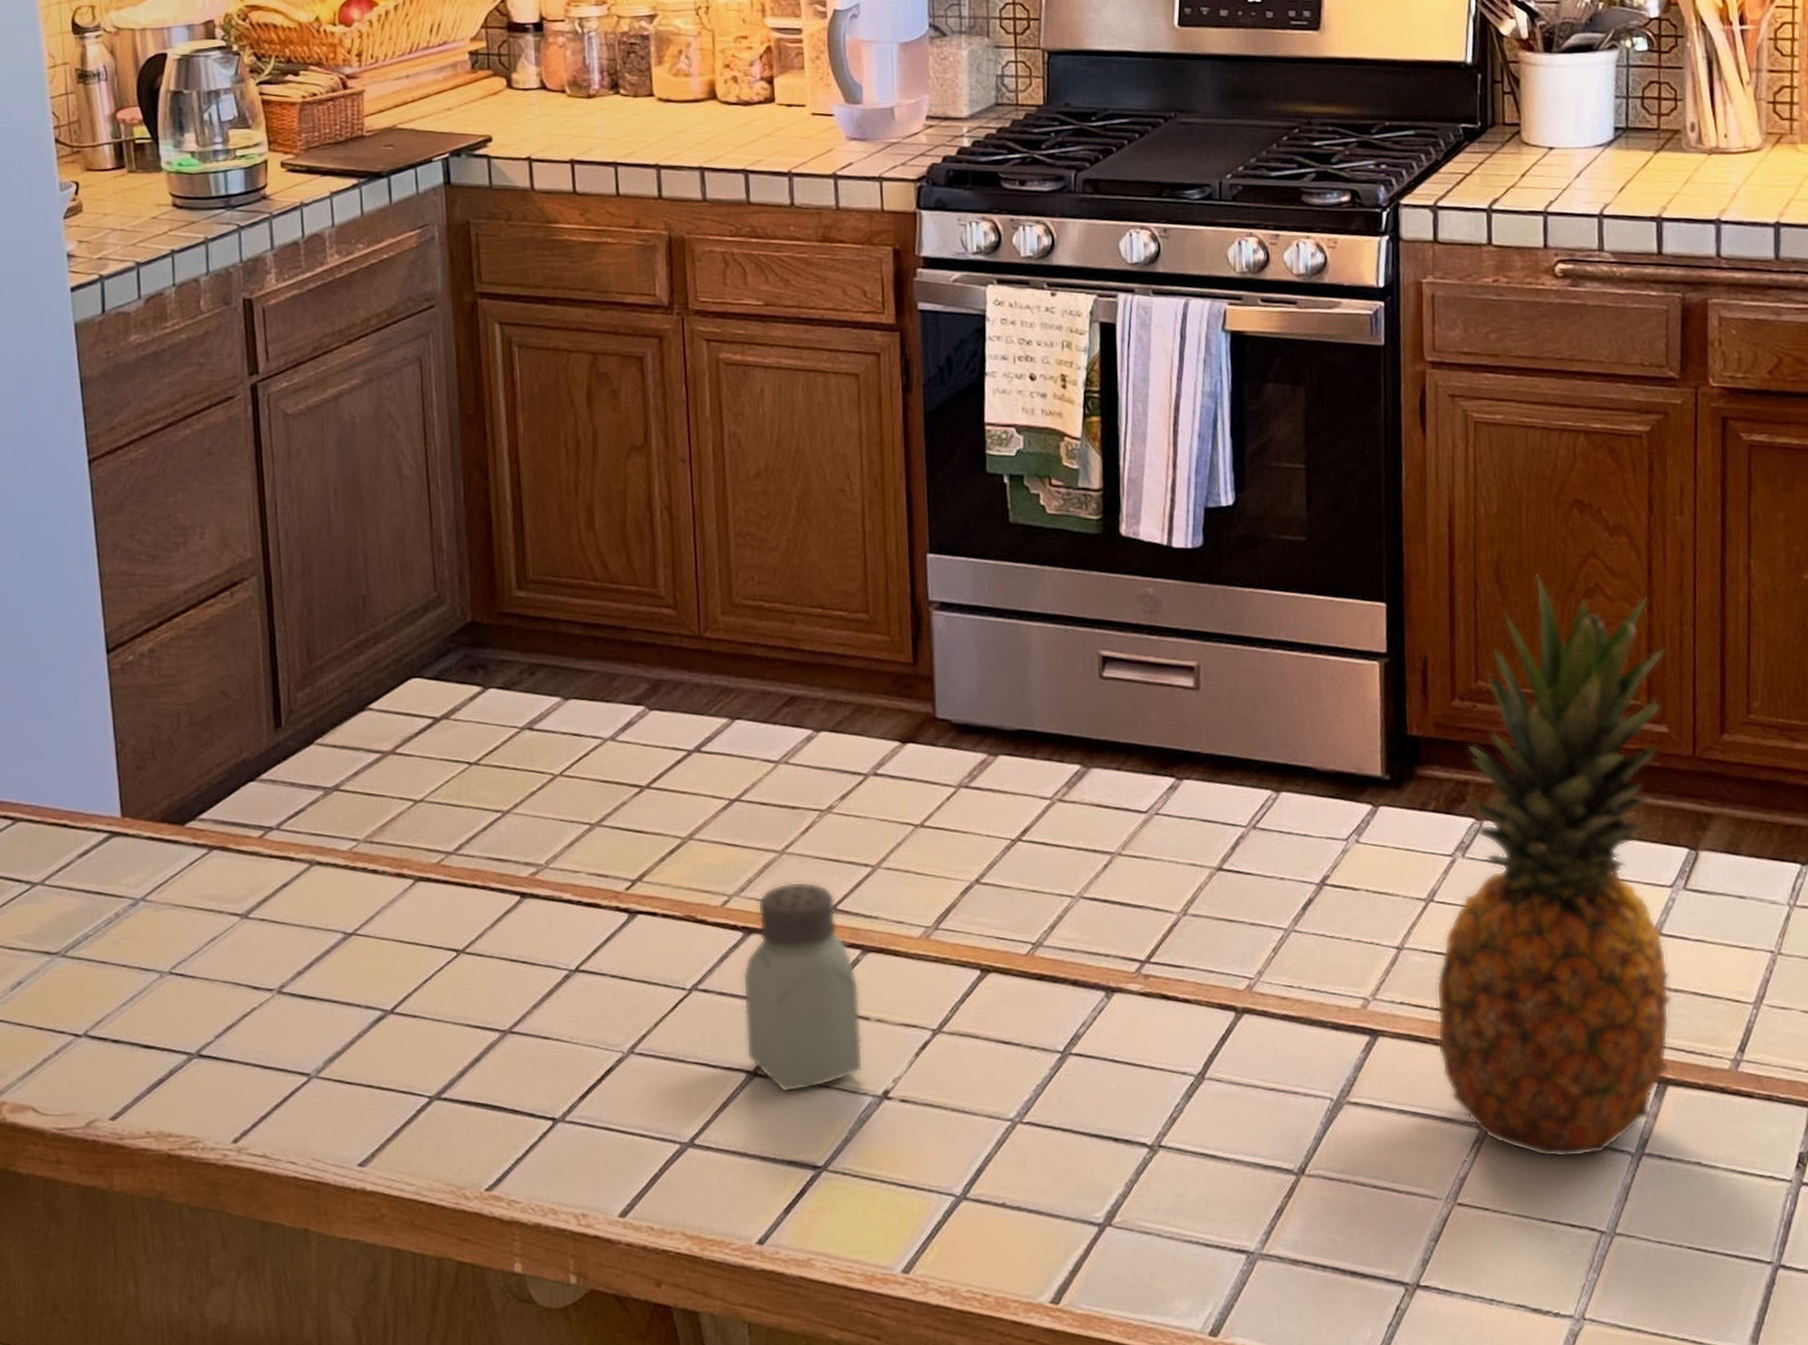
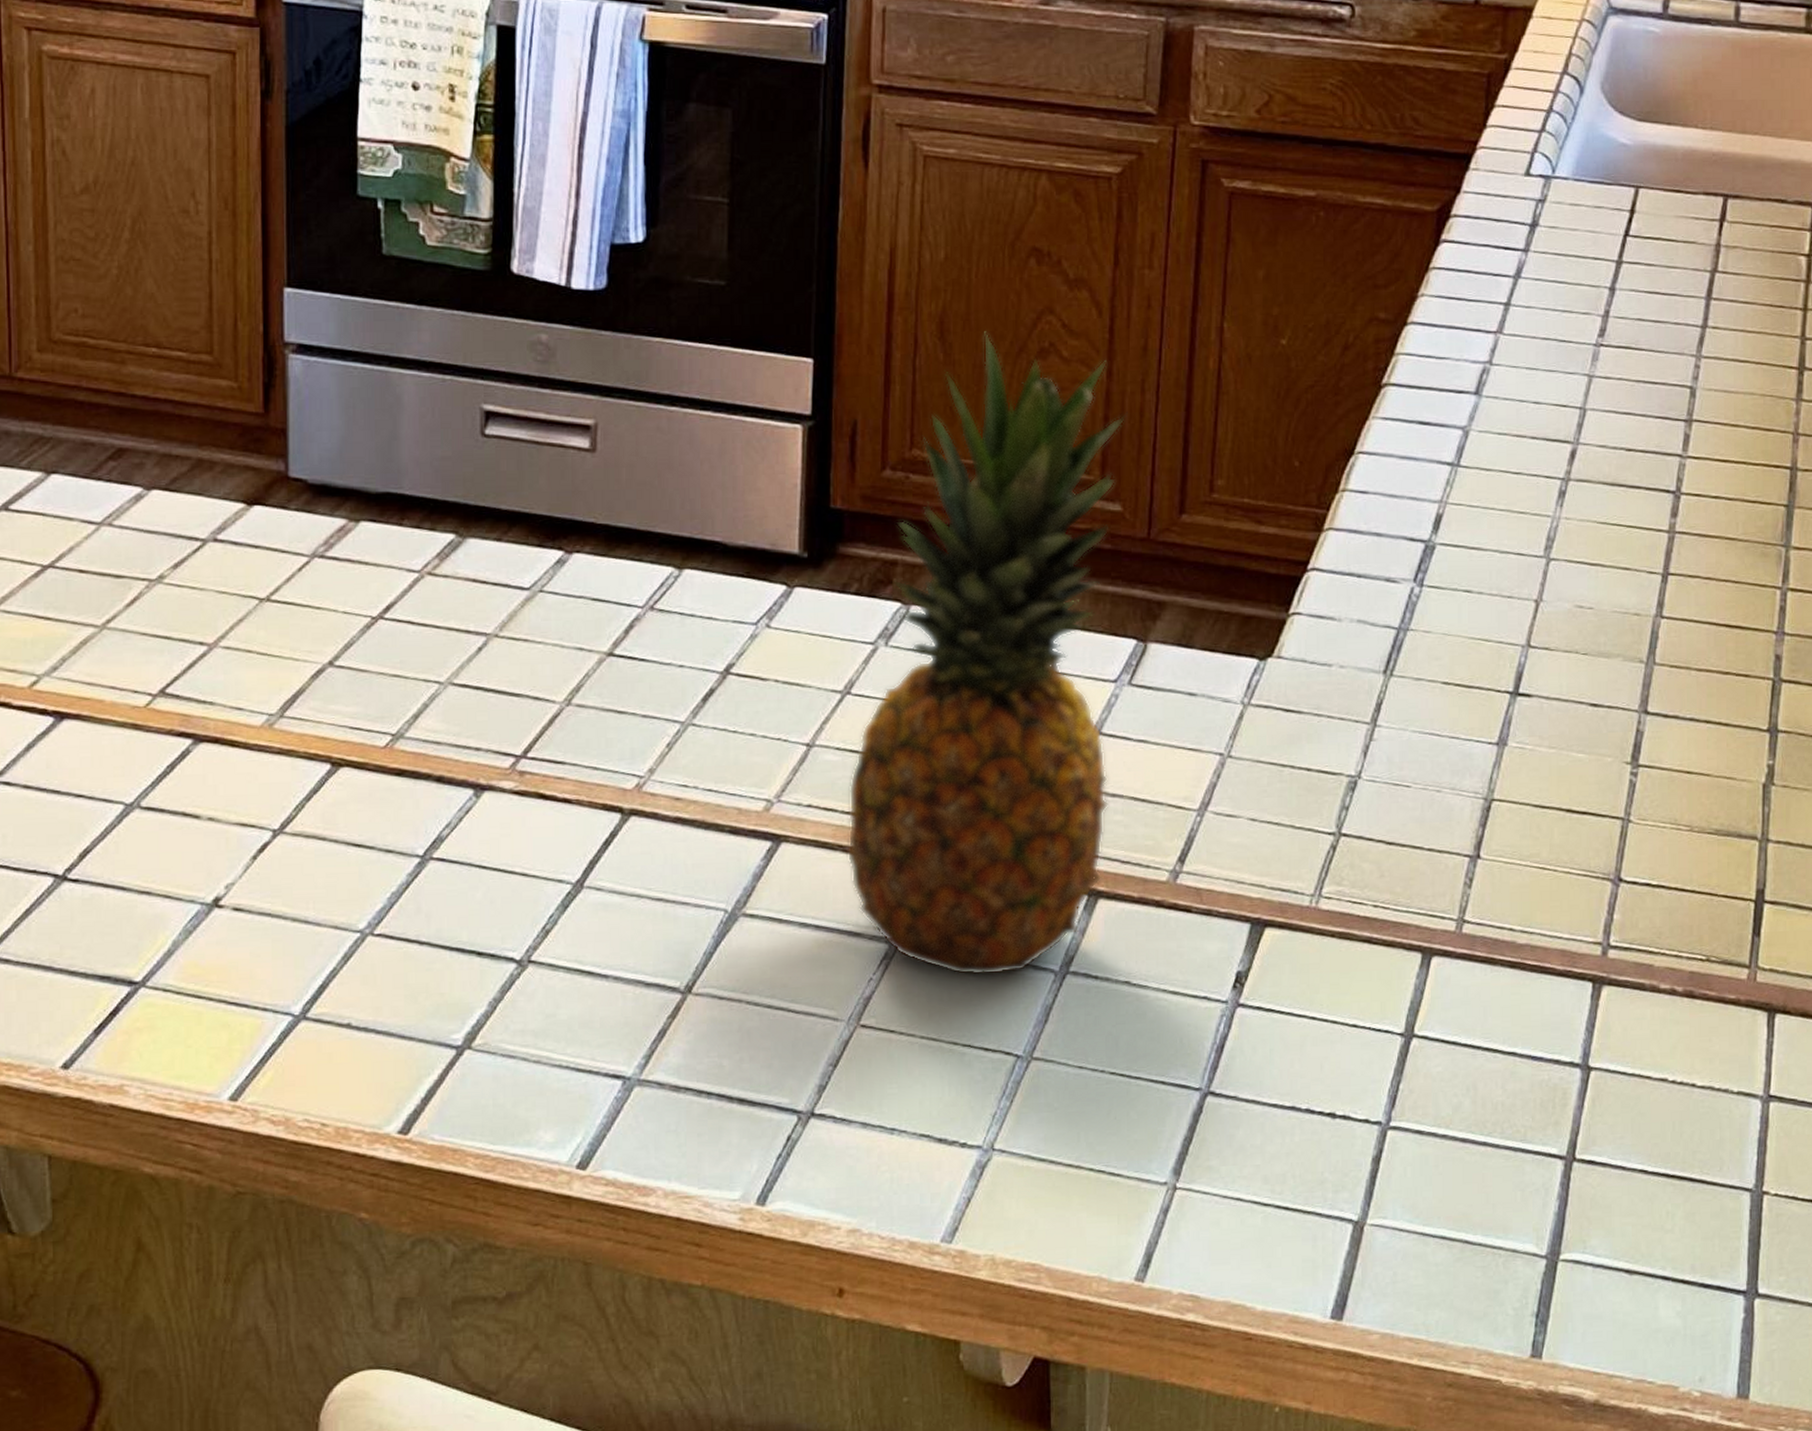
saltshaker: present [742,881,864,1092] -> none [52,660,191,899]

